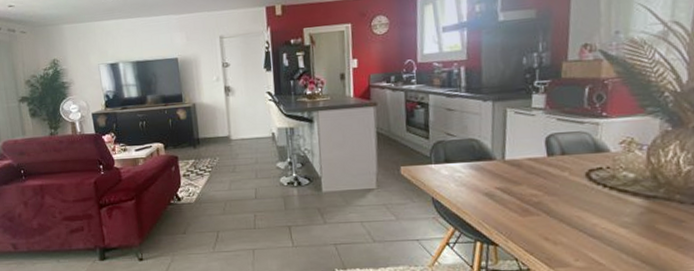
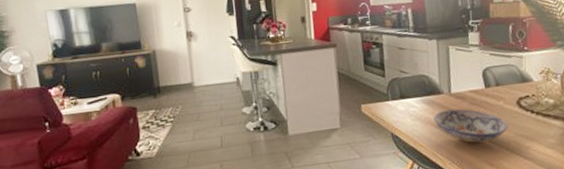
bowl: none [481,177,572,215] -> present [433,108,508,143]

